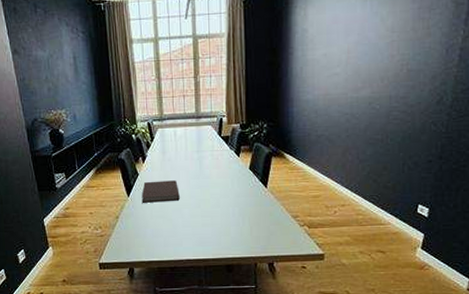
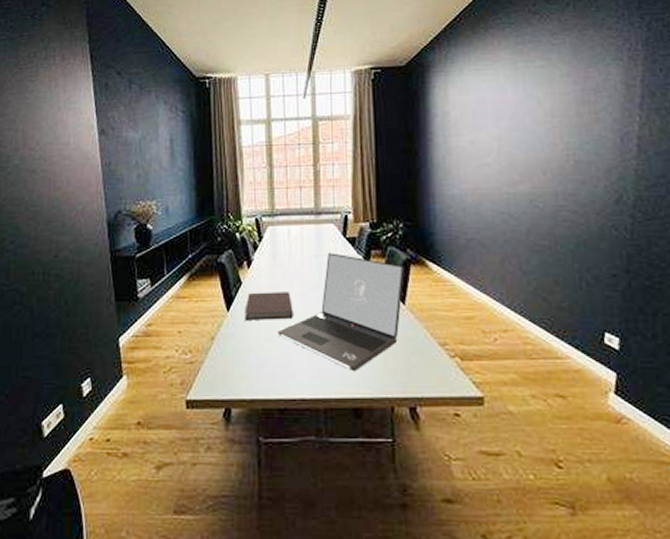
laptop: none [167,149,267,239] -> present [277,253,405,372]

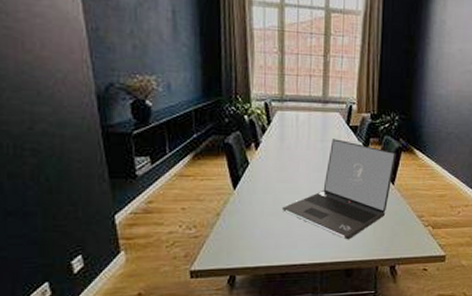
notebook: present [244,292,293,320] -> none [251,172,298,198]

